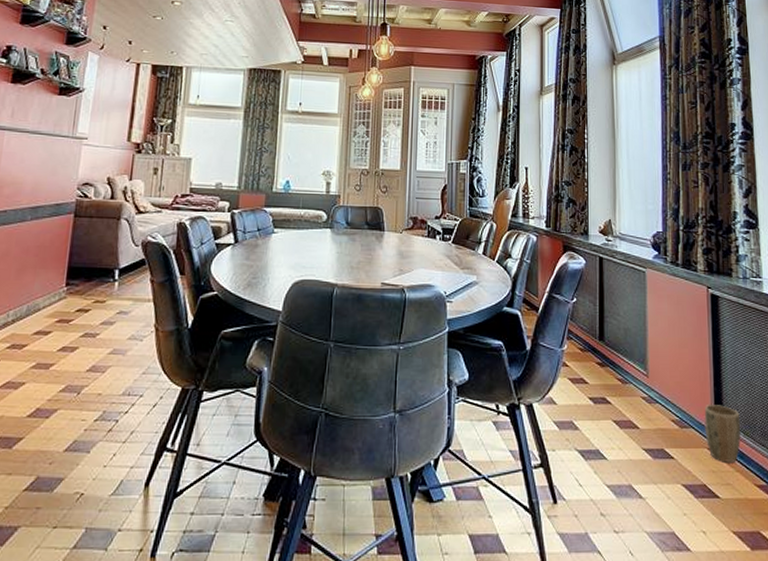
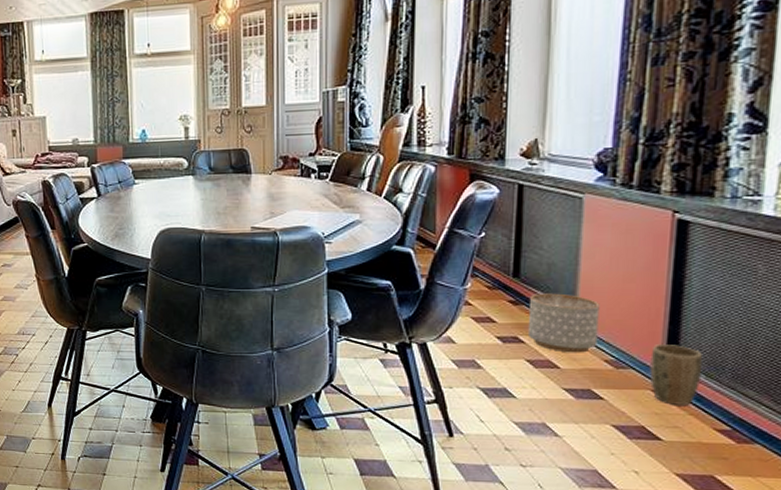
planter: none [612,356,665,413] -> present [527,293,600,353]

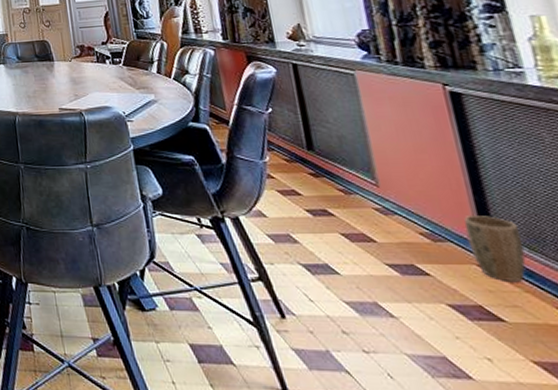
planter: present [527,293,600,353] -> none [329,165,408,226]

